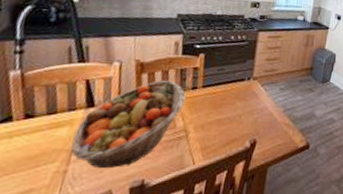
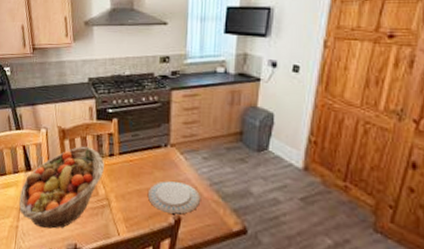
plate: none [227,110,275,138] -> present [147,181,200,215]

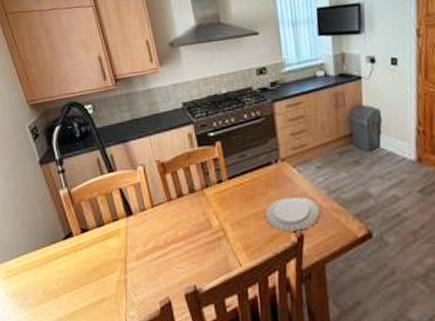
fruit basket: present [19,146,104,229] -> none [124,177,214,275]

